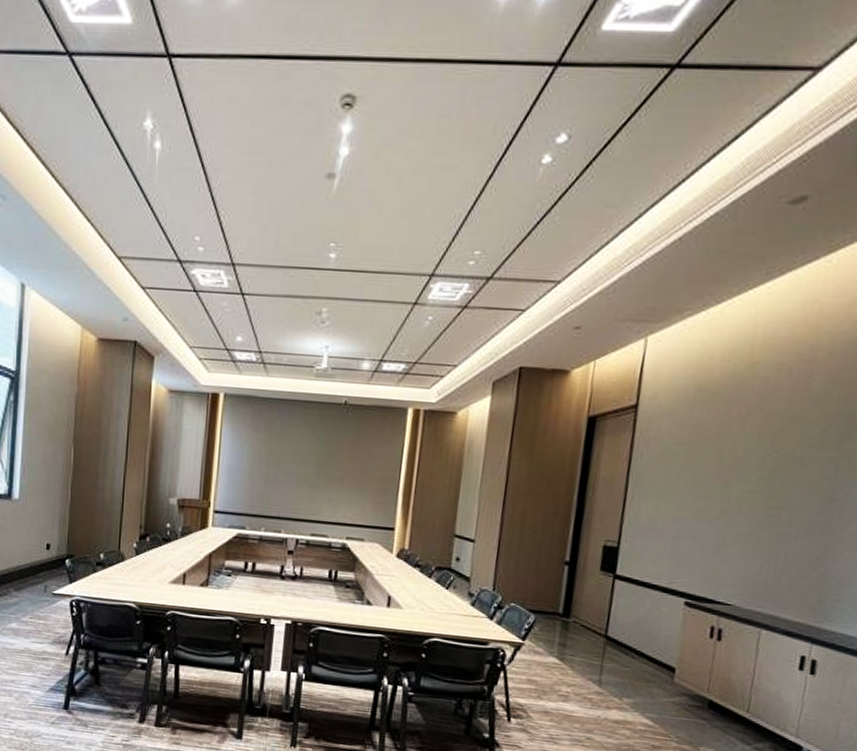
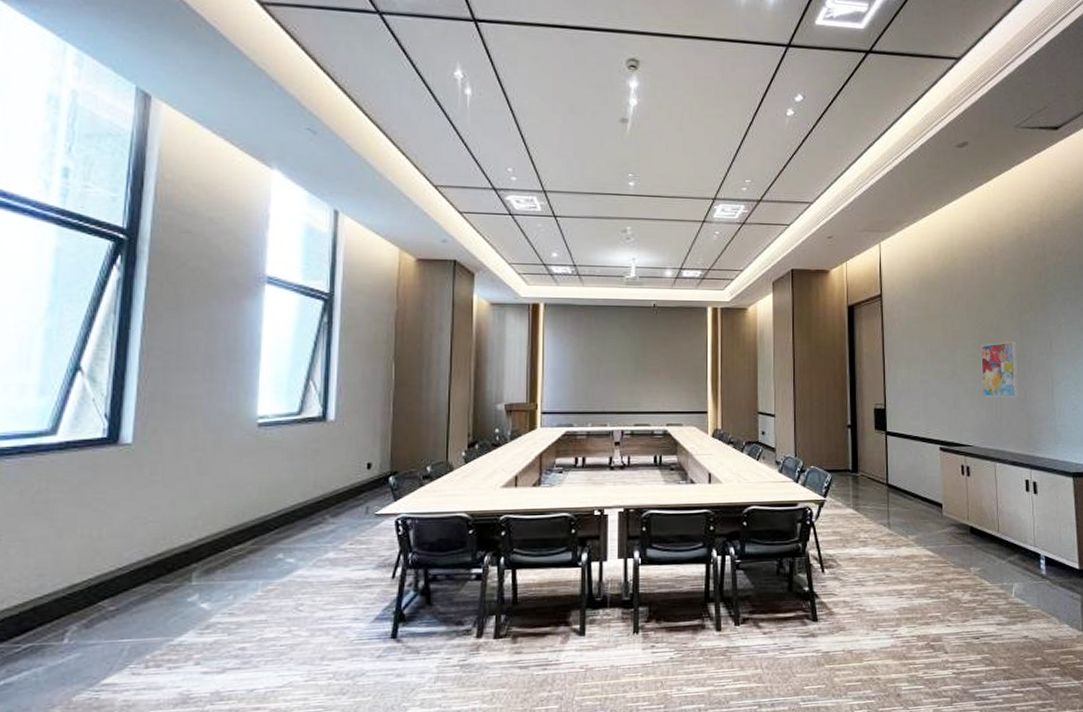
wall art: none [759,477,826,553] -> present [980,340,1019,398]

